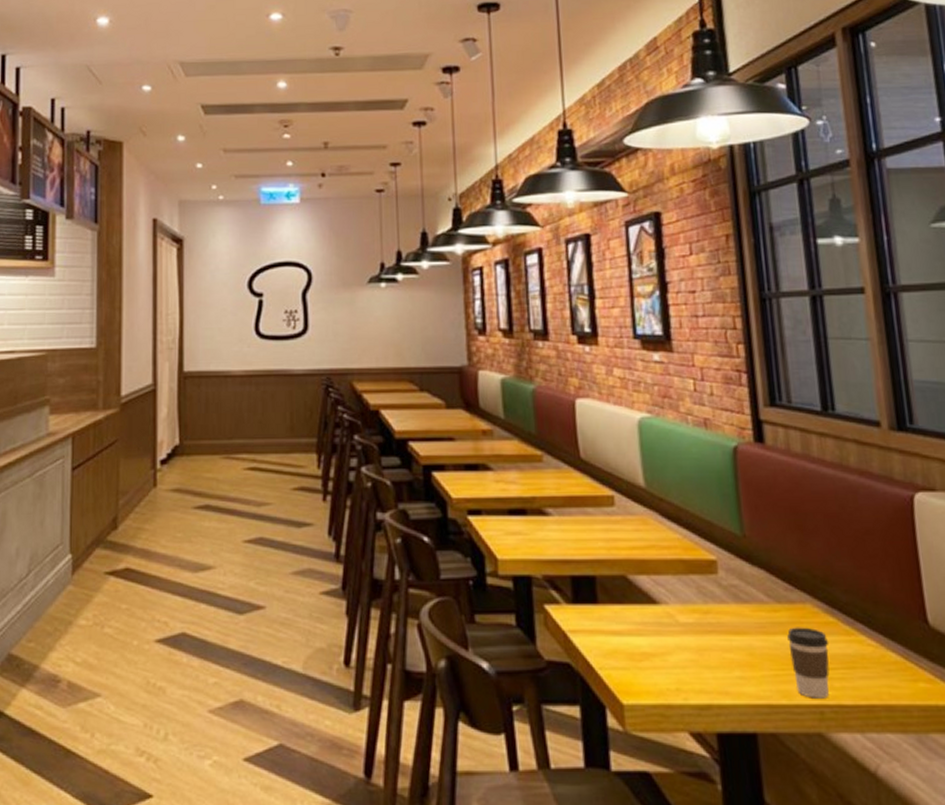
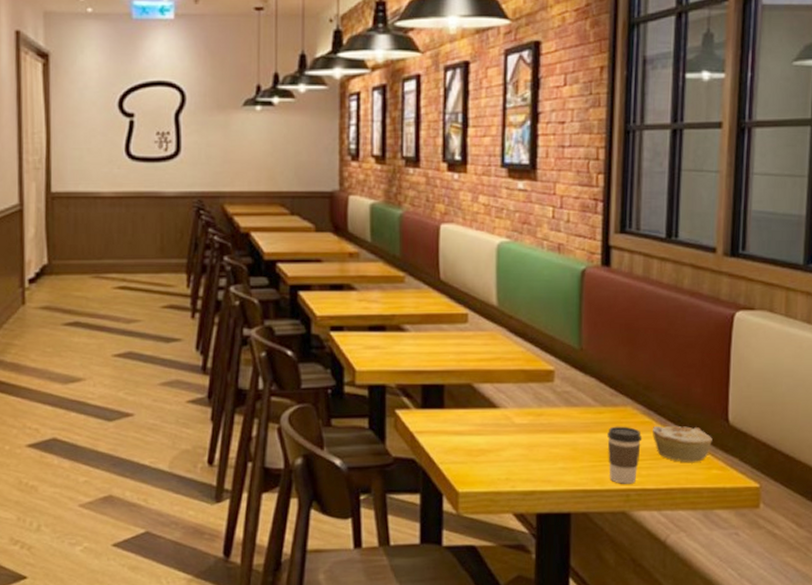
pastry: none [840,627,913,672] -> present [653,425,712,462]

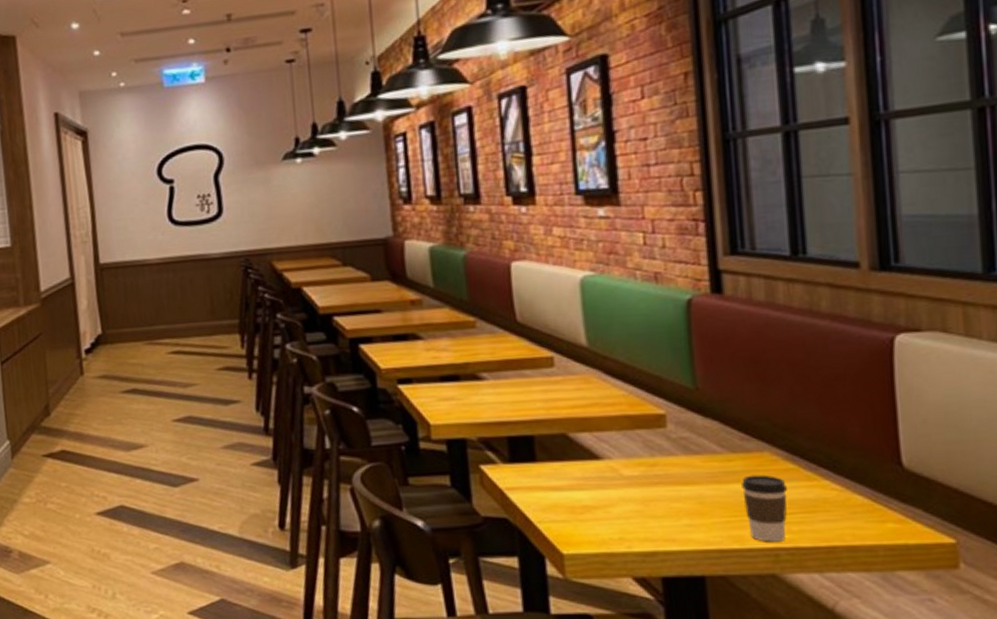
pastry: present [653,425,712,462] -> none [801,471,883,515]

